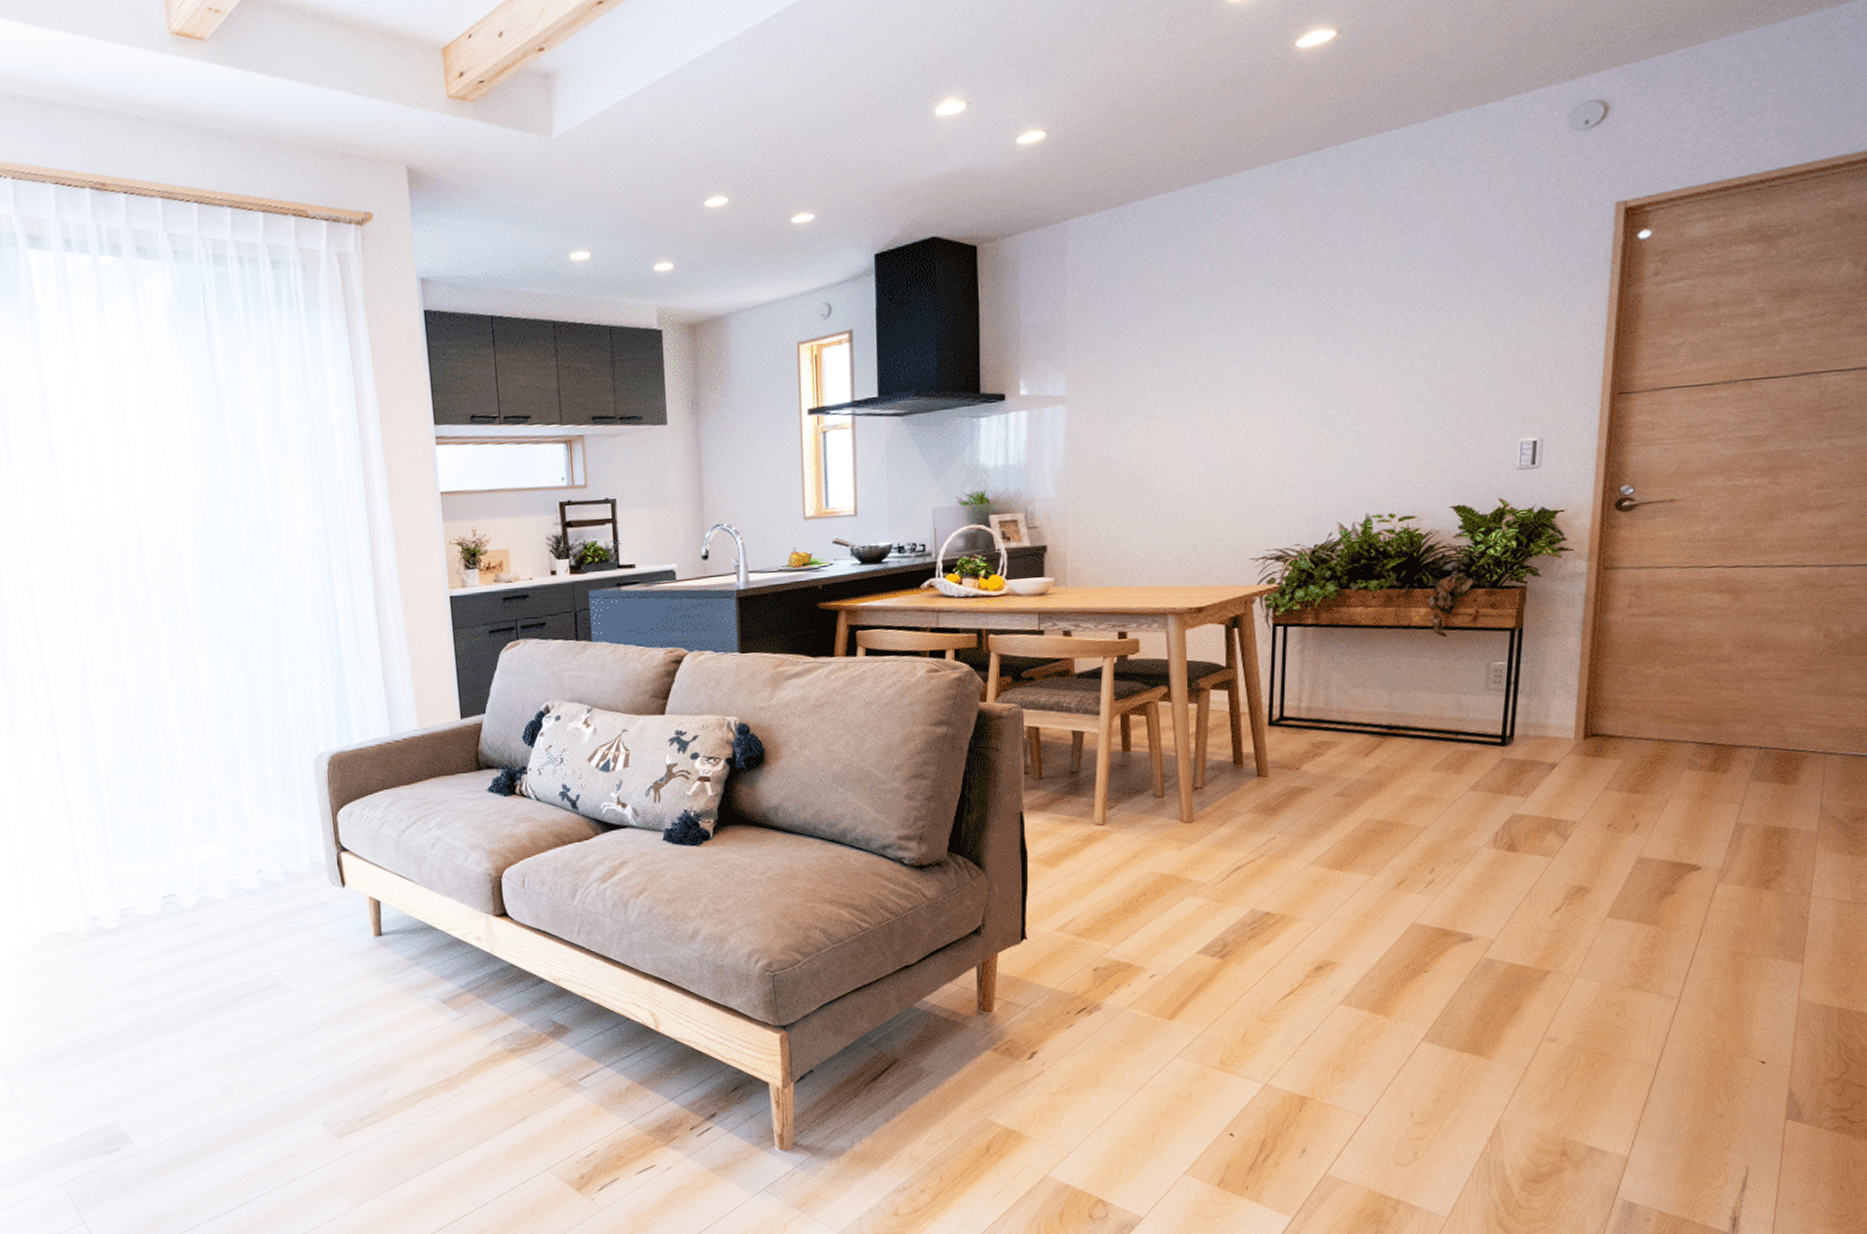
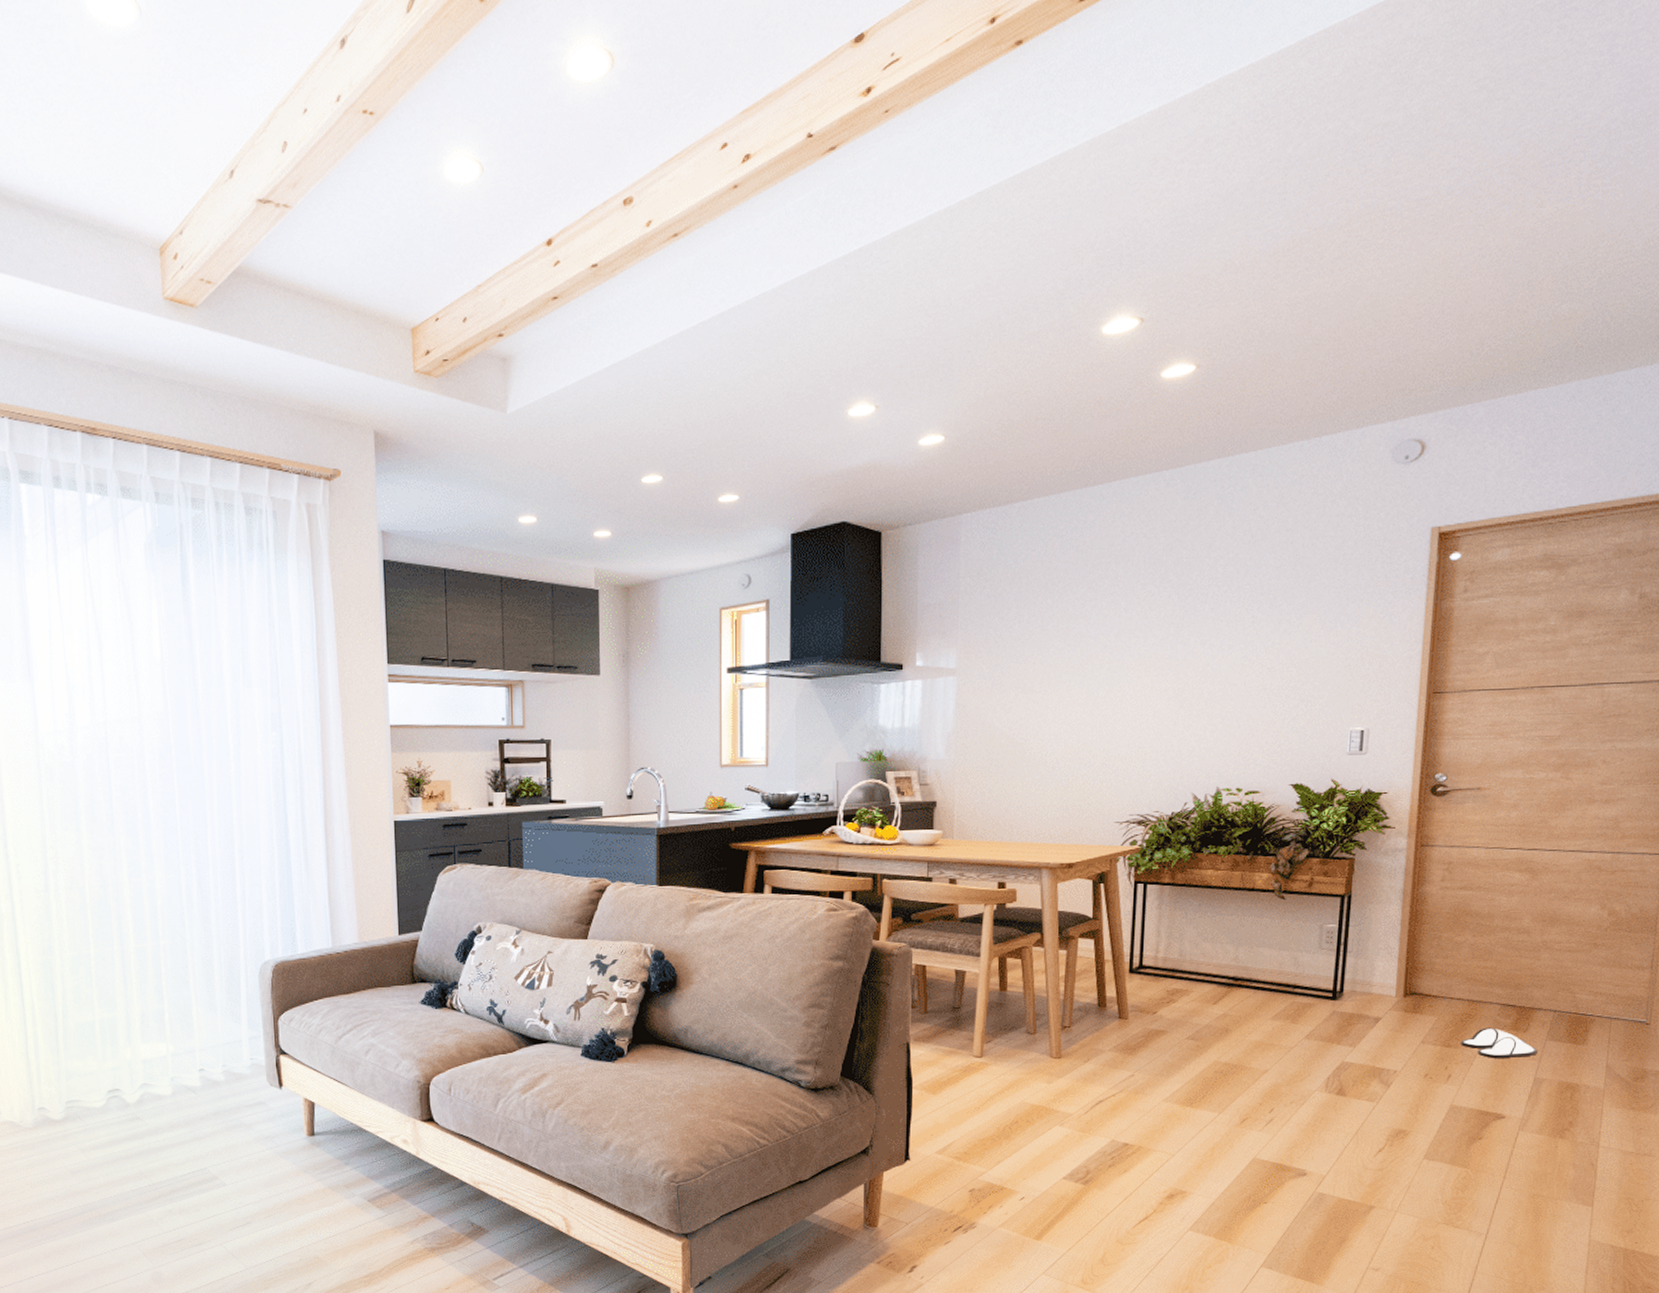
slippers: none [1650,769,1740,803] -> present [1461,1027,1538,1058]

